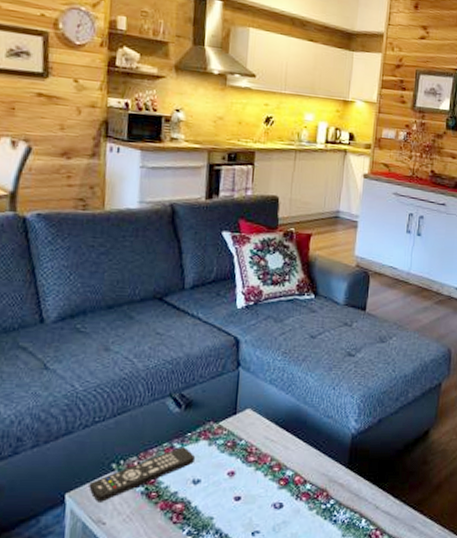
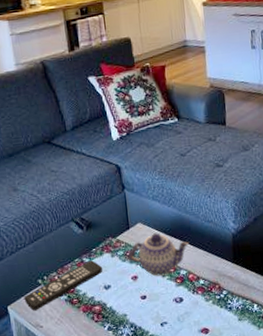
teapot: none [228,423,303,475] -> present [127,233,190,276]

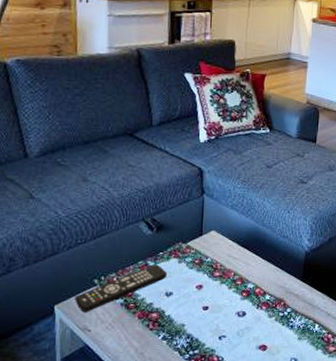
teapot: present [127,233,190,276] -> none [195,243,262,287]

